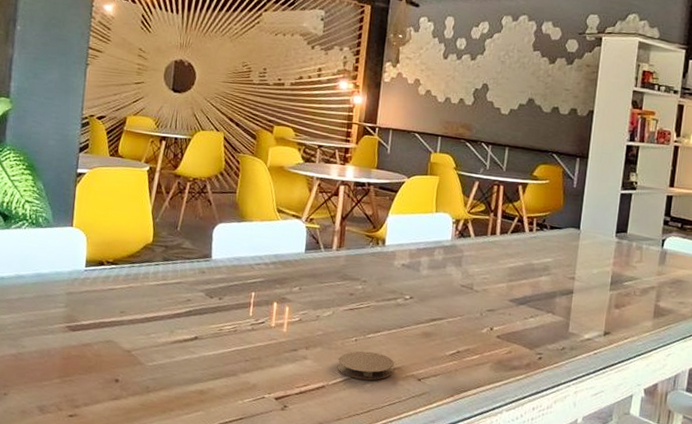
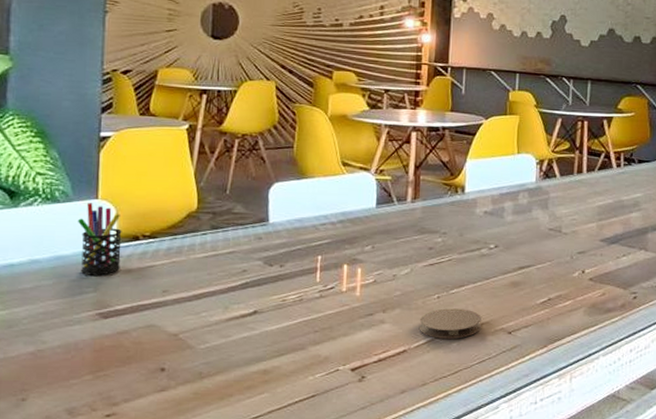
pen holder: none [56,230,91,293] -> present [78,203,122,275]

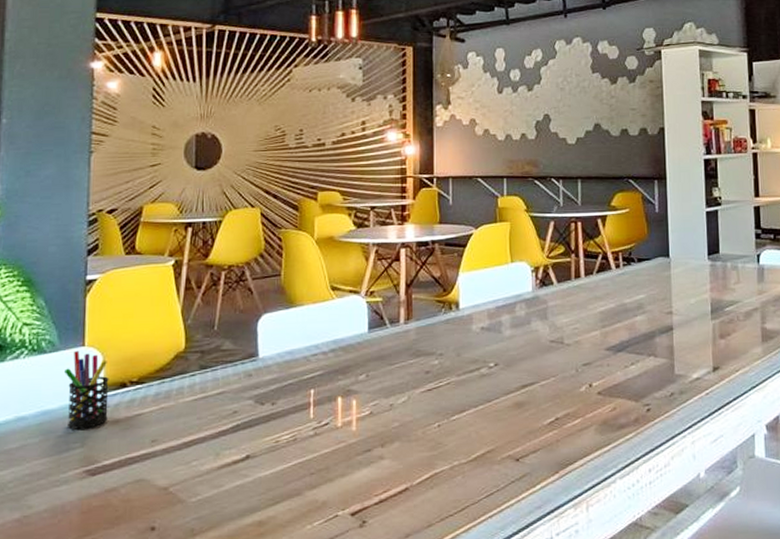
coaster: present [419,308,482,339] -> none [420,436,486,472]

